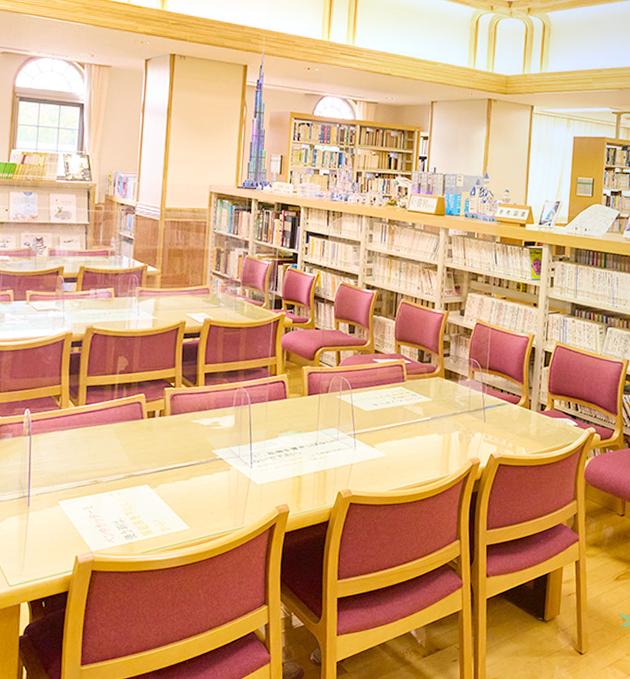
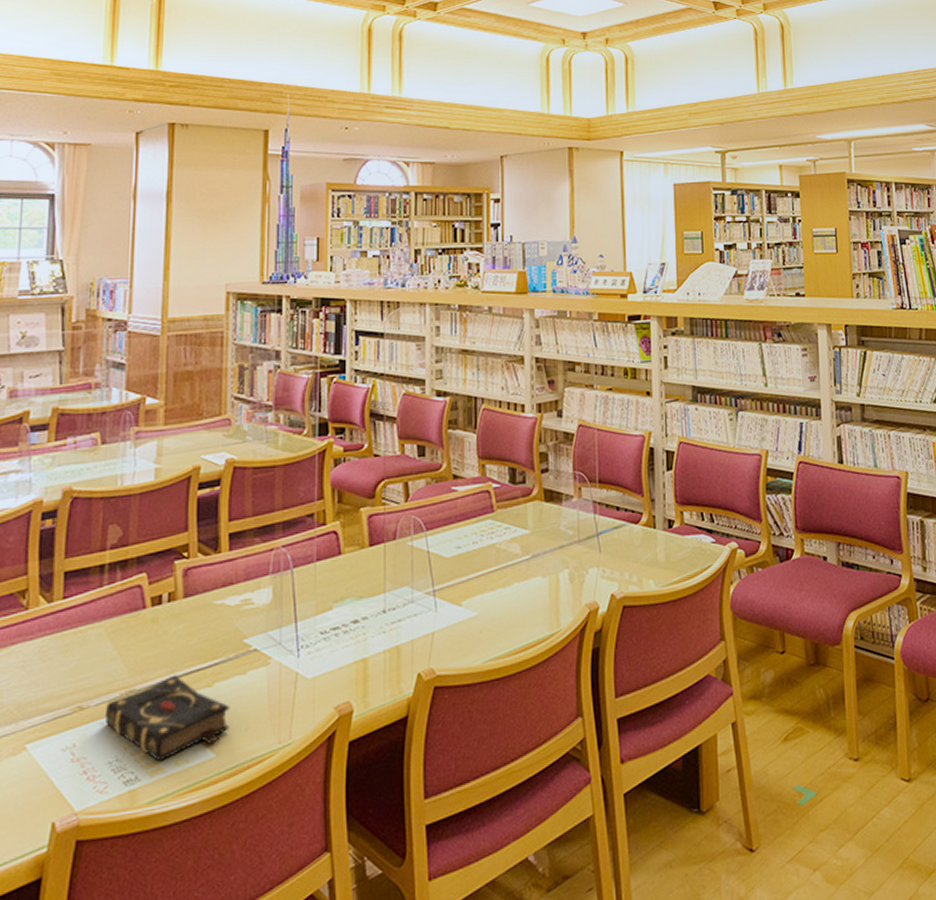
book: none [113,468,201,527] -> present [104,675,230,762]

